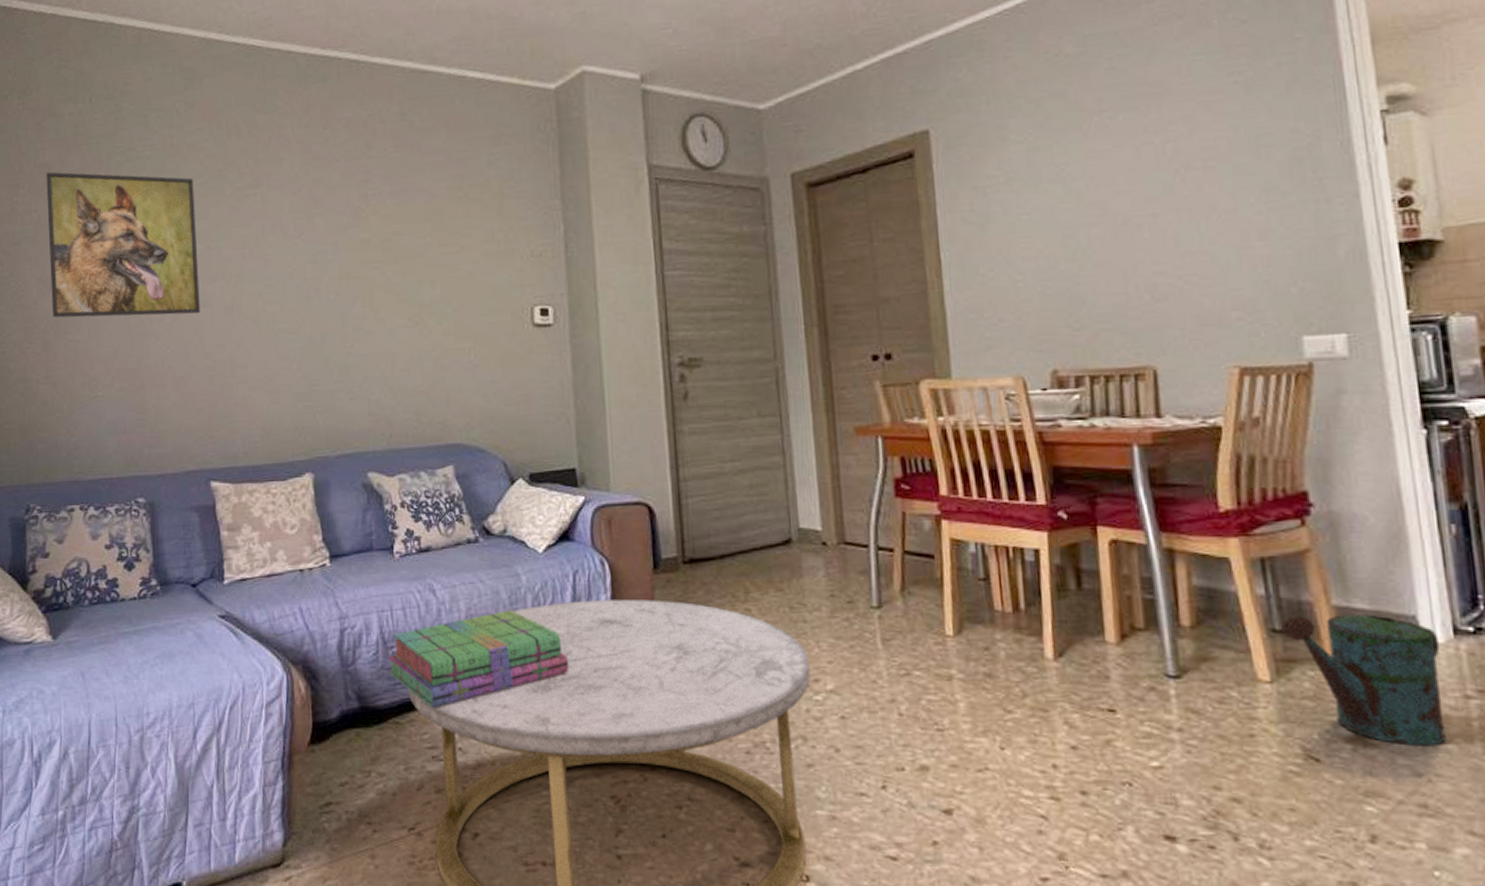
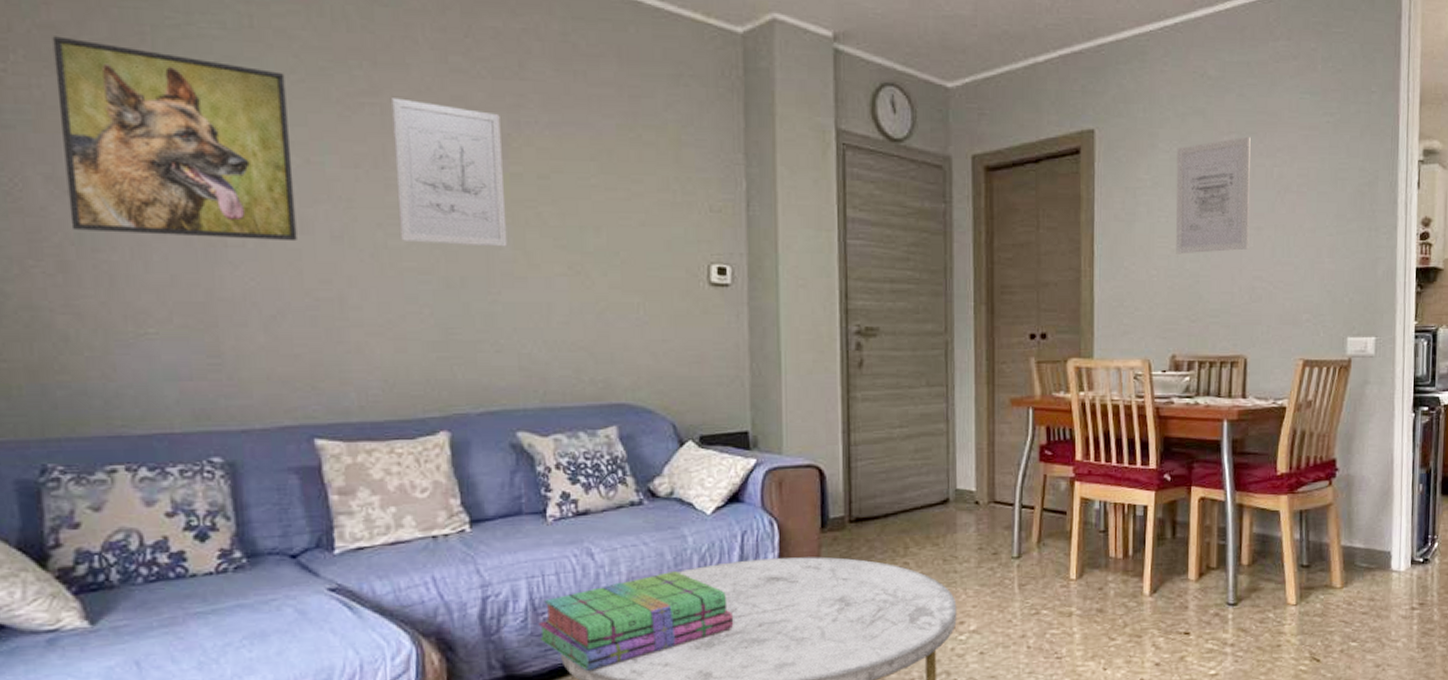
wall art: none [268,186,359,308] -> present [390,98,508,247]
wall art: none [1033,112,1144,255] -> present [1175,136,1251,254]
watering can: present [1280,614,1446,746] -> none [1306,551,1402,646]

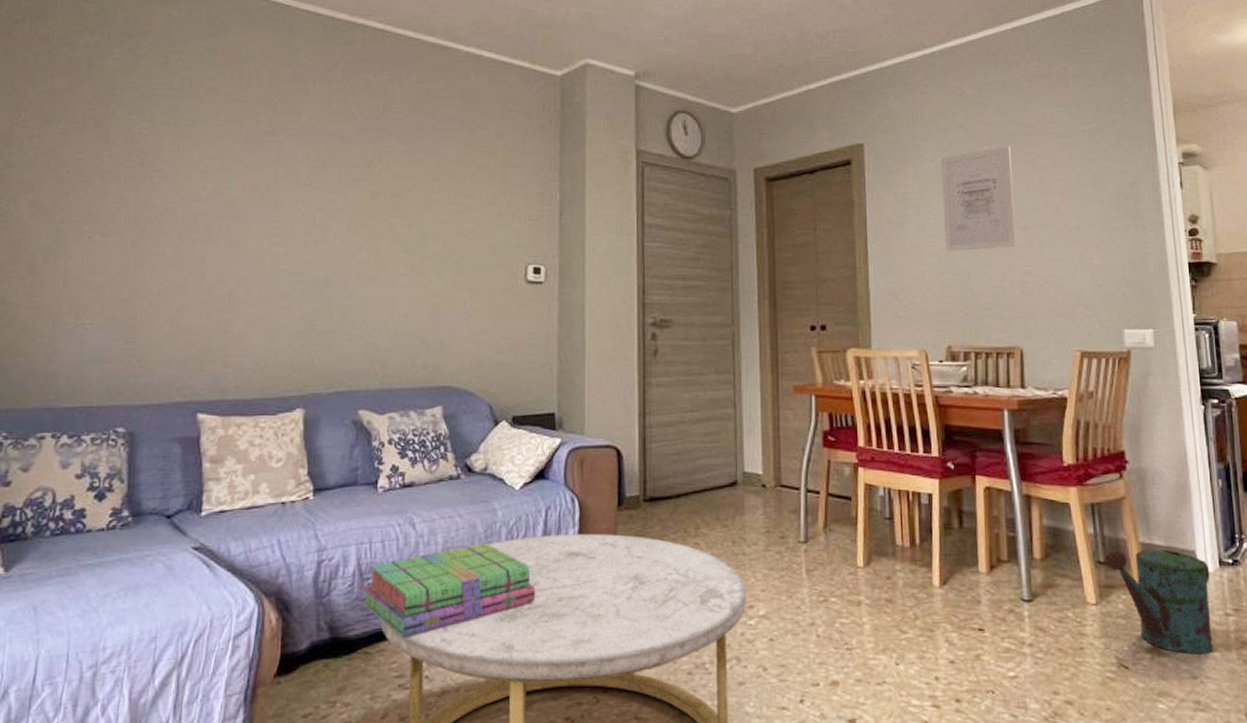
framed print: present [52,36,297,242] -> none [43,99,210,250]
wall art: present [390,98,508,247] -> none [281,136,366,252]
watering can: none [1306,551,1402,646] -> present [1103,549,1213,654]

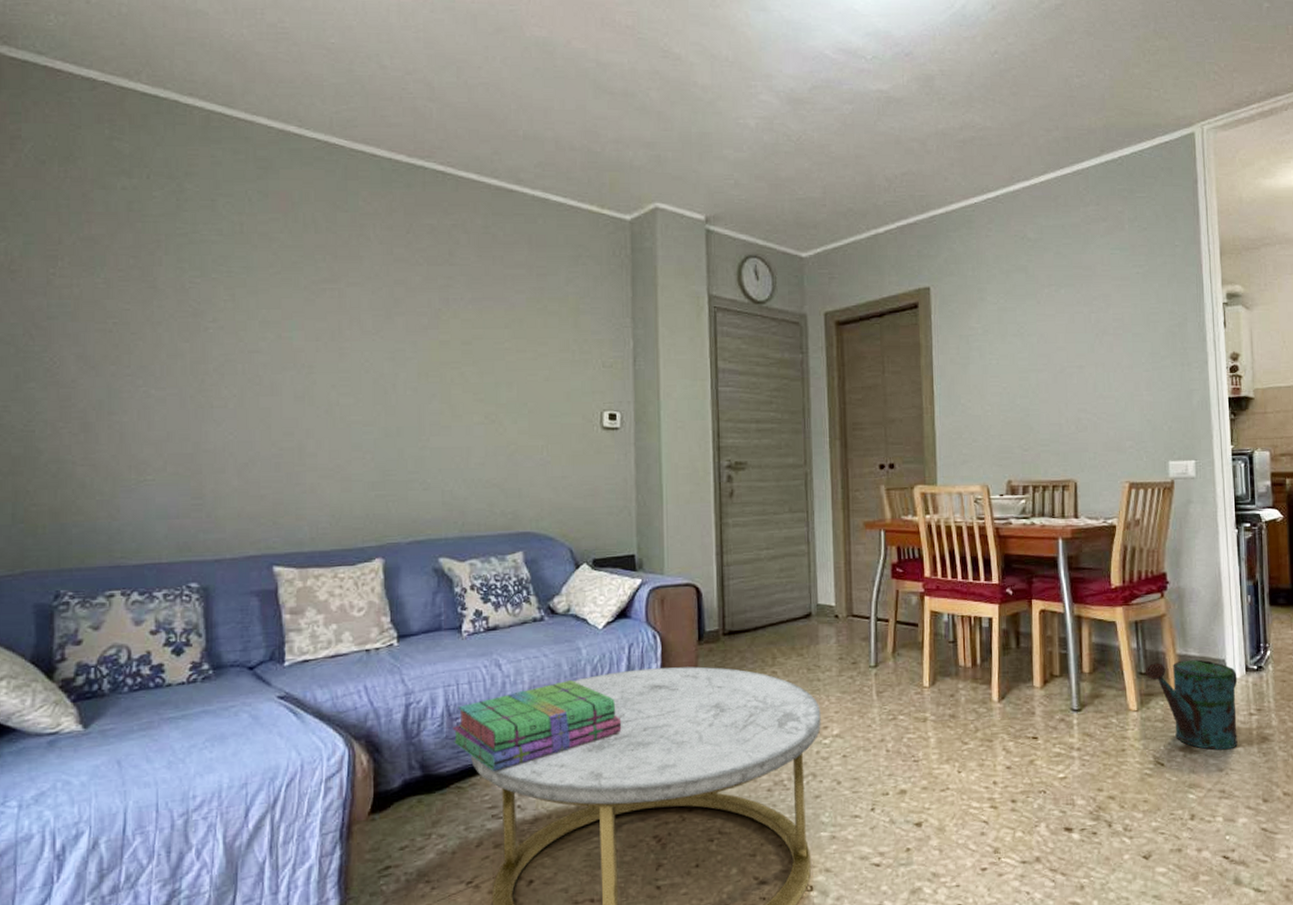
wall art: present [940,145,1017,252] -> none [1003,288,1073,392]

